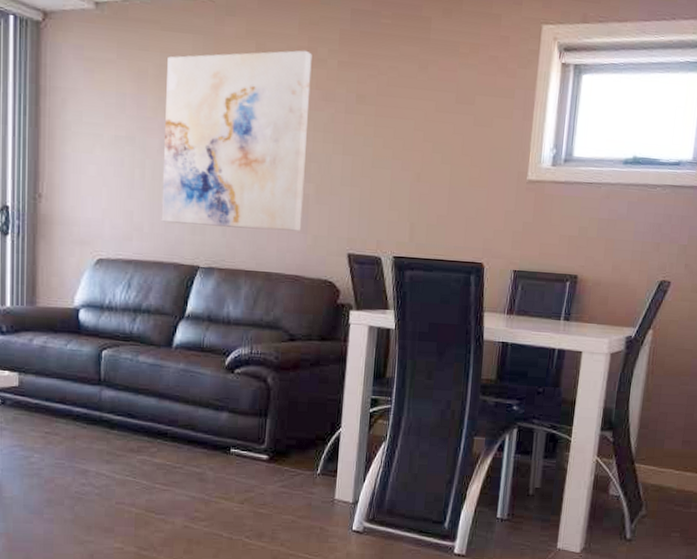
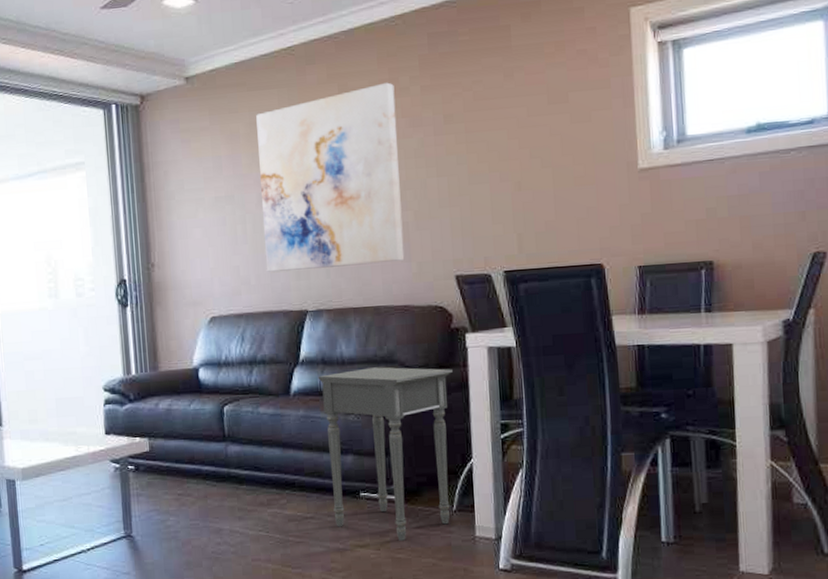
side table: none [202,330,333,497] -> present [318,367,453,541]

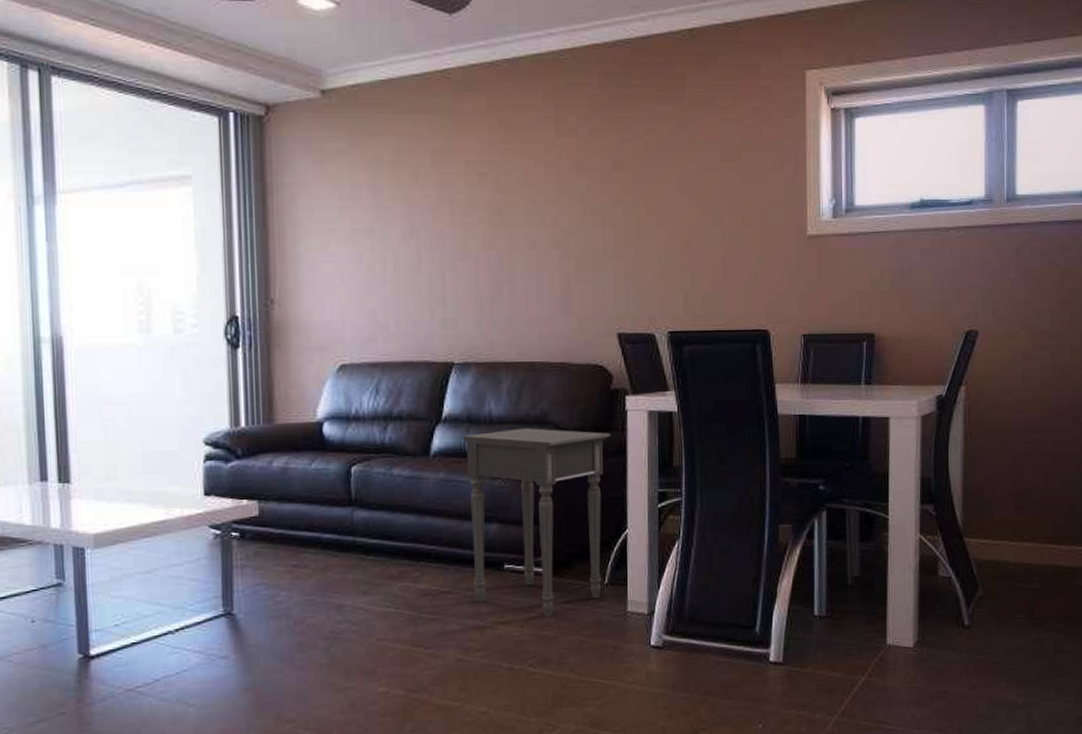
wall art: present [256,82,405,273] -> none [403,120,564,319]

